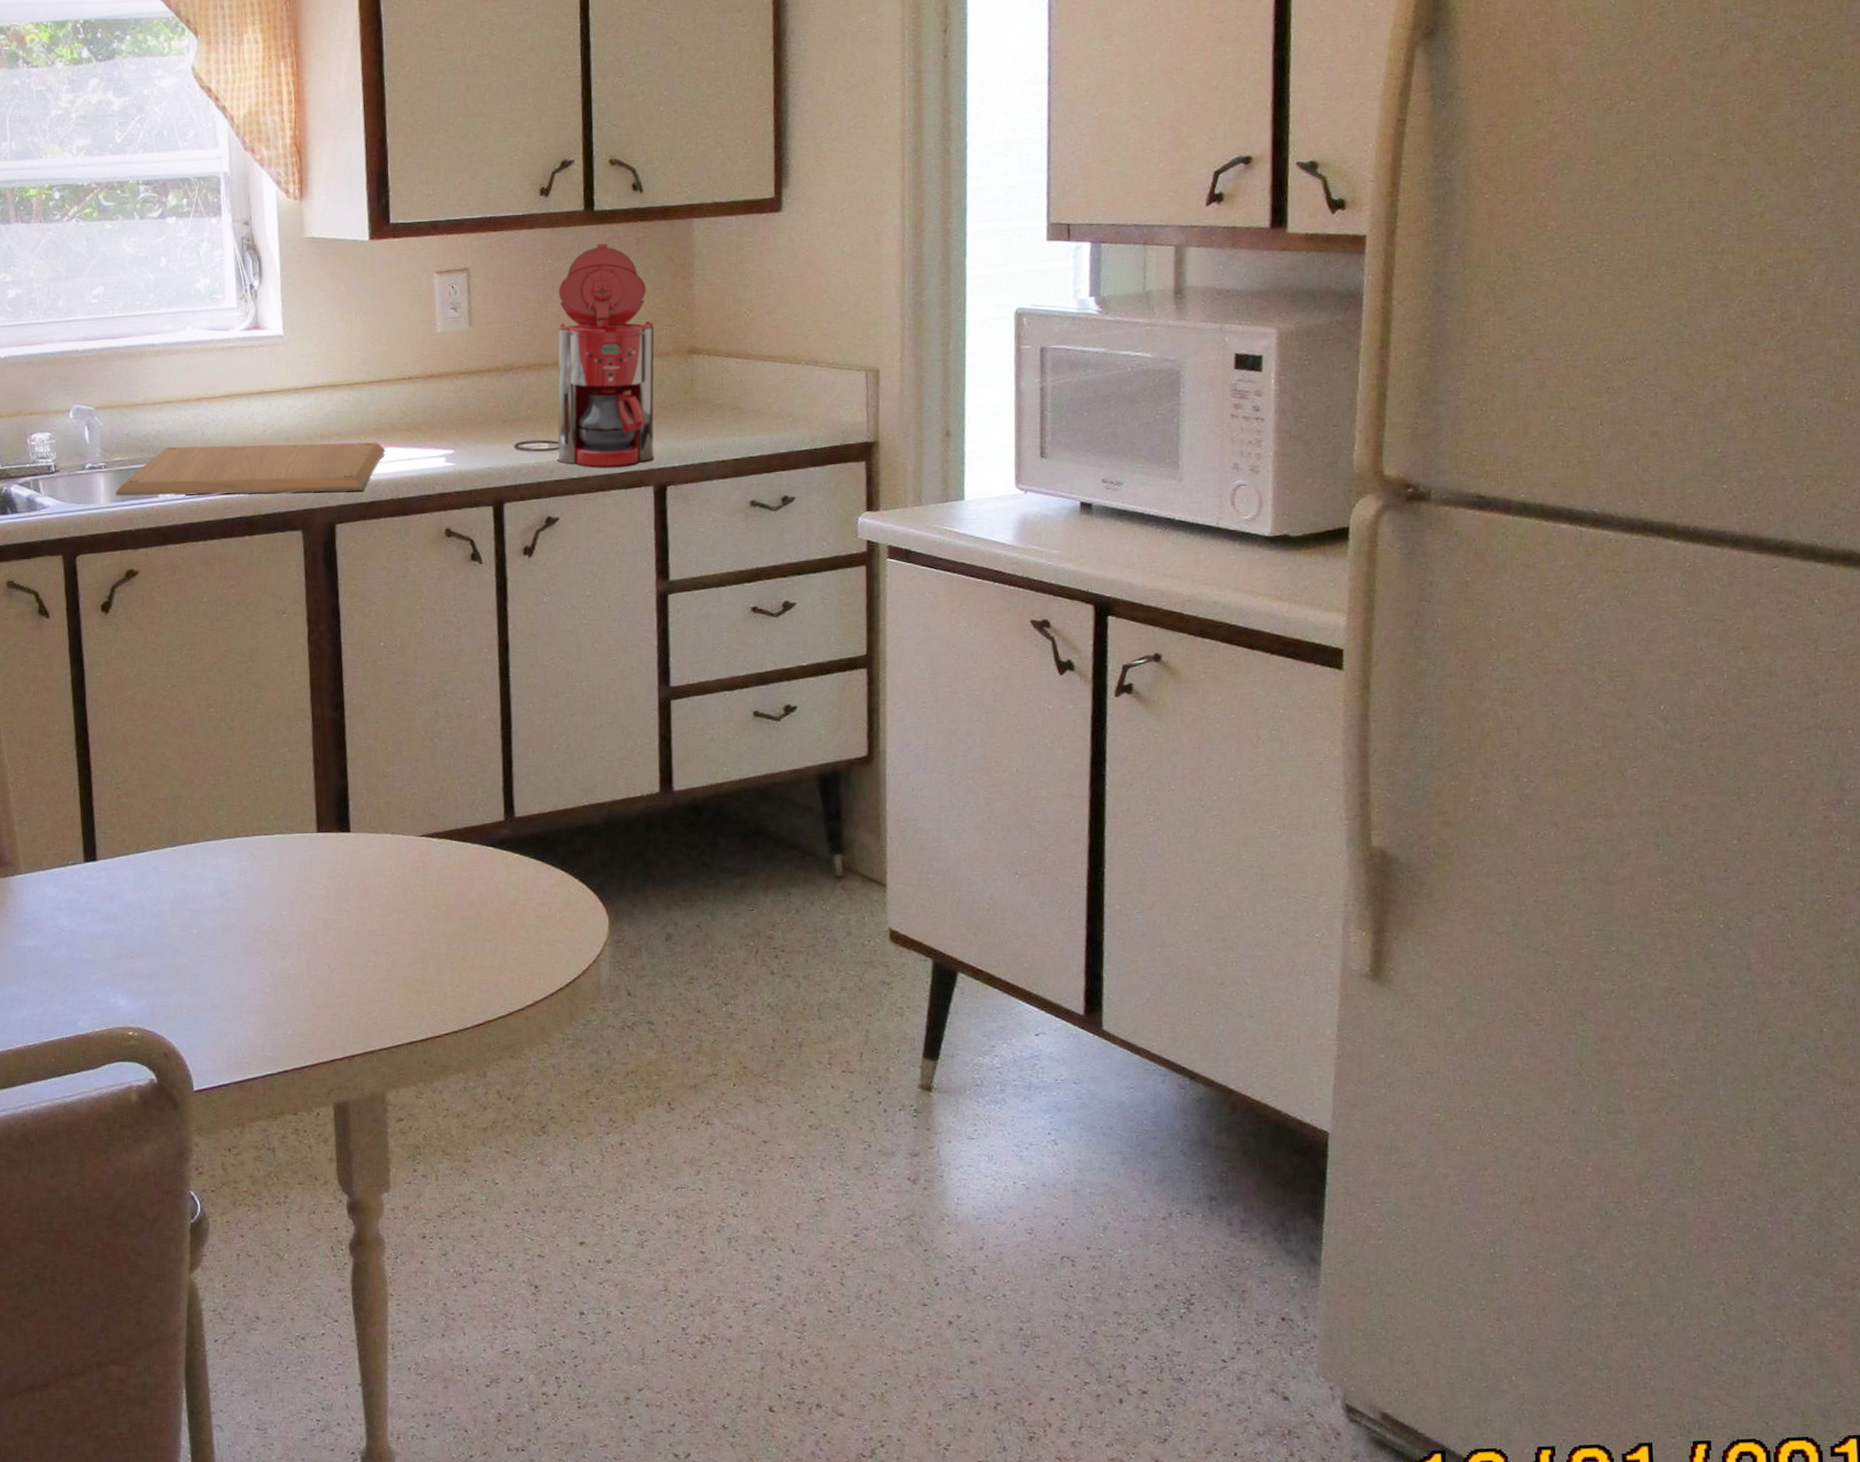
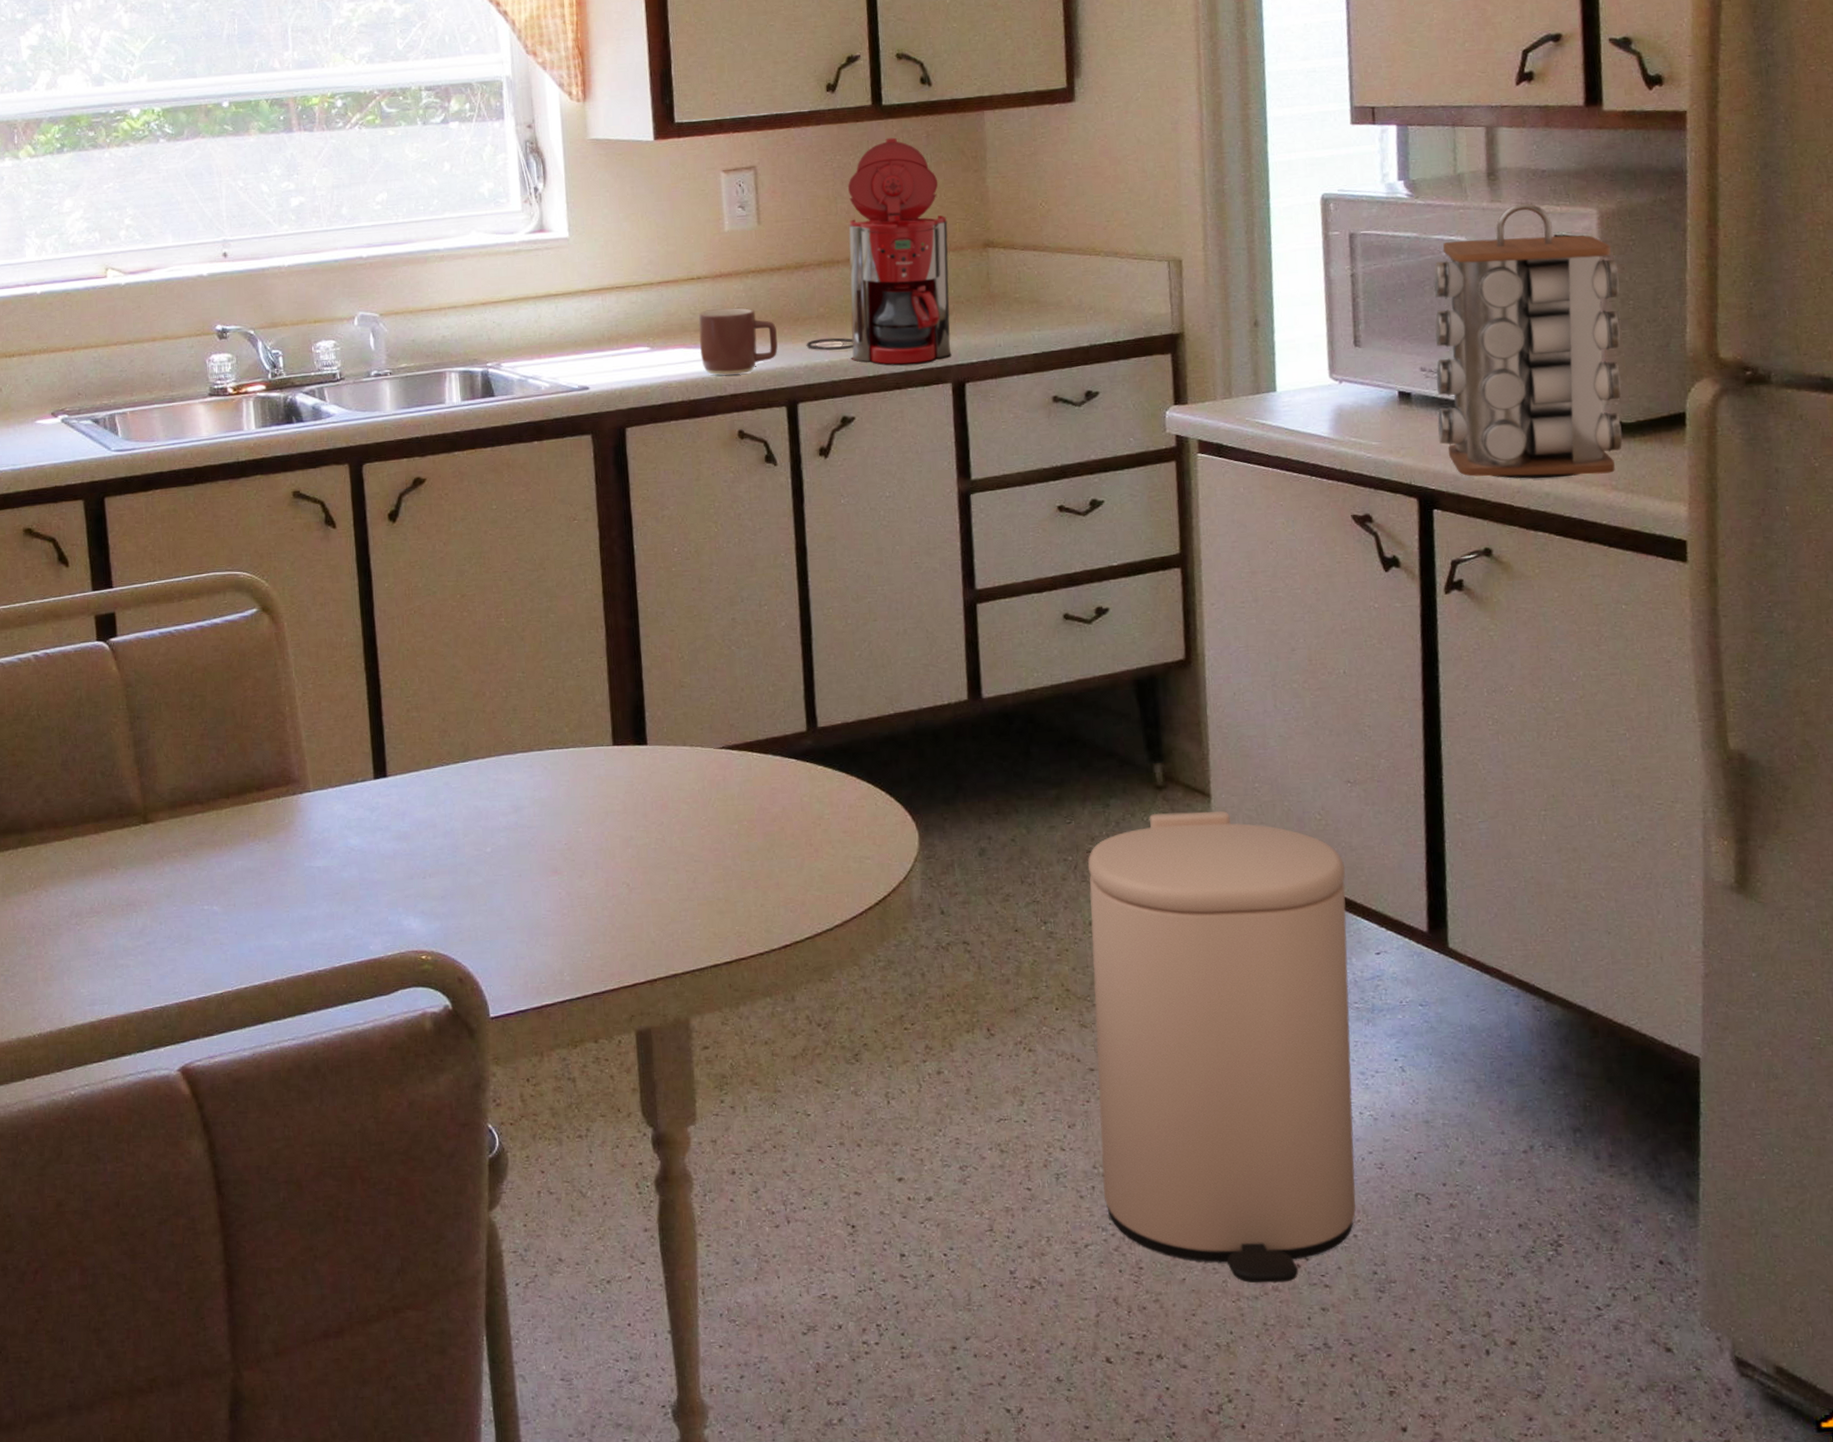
chopping board: present [115,442,385,496] -> none [401,343,675,403]
mug: none [409,408,486,475] -> present [698,307,778,376]
pedal bin: none [768,900,1010,1339] -> present [1088,811,1356,1284]
spice rack: none [1115,321,1294,588] -> present [1434,203,1623,479]

